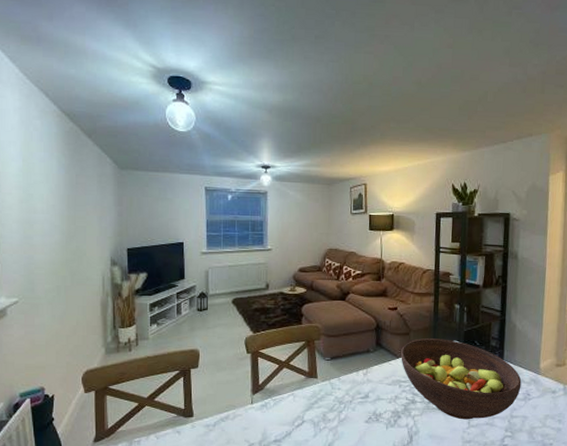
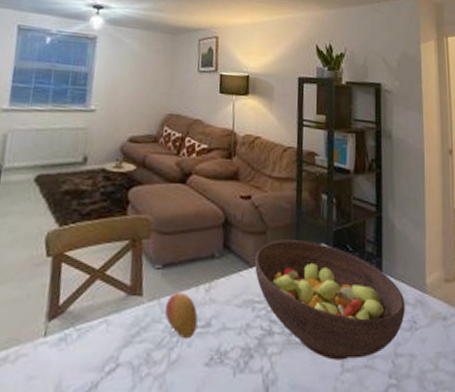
fruit: none [334,376,359,406] -> present [164,293,198,340]

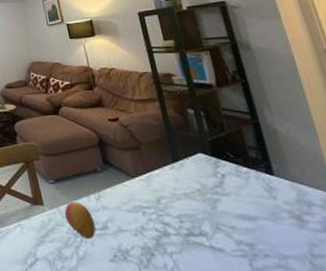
fruit bowl: present [255,240,405,361] -> none [134,151,314,260]

